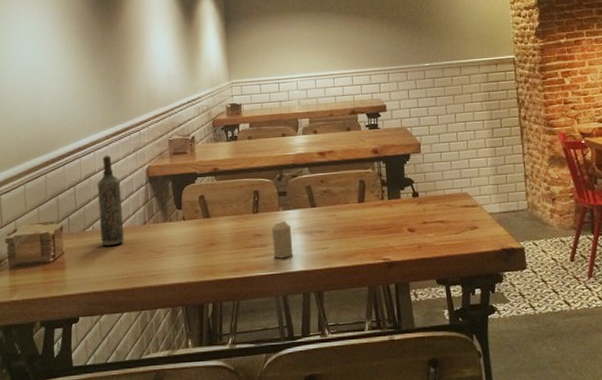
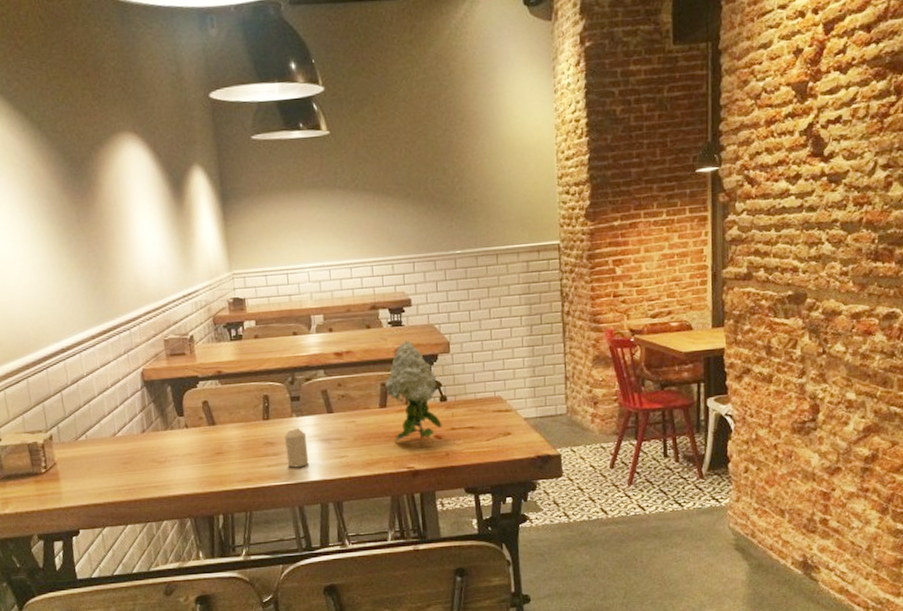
bottle: present [97,154,124,246] -> none [86,356,122,456]
flower: none [363,141,415,235] -> present [385,340,442,443]

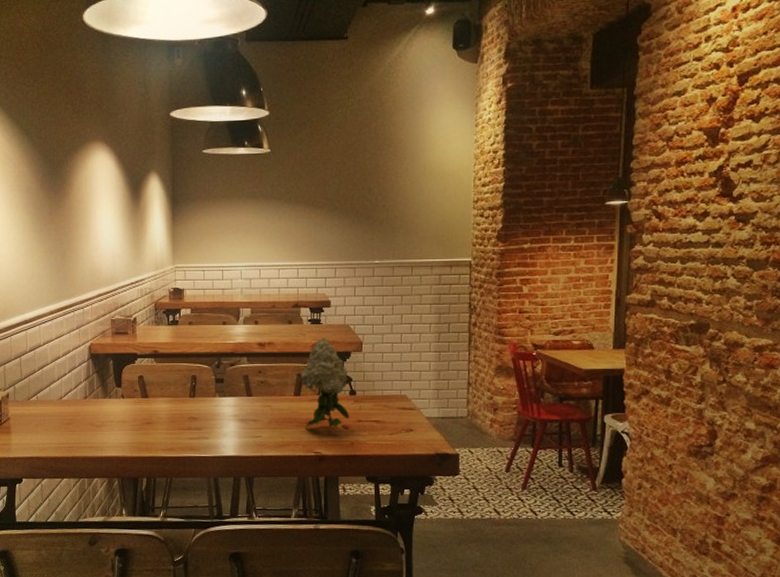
candle: present [285,427,309,468] -> none [207,407,227,443]

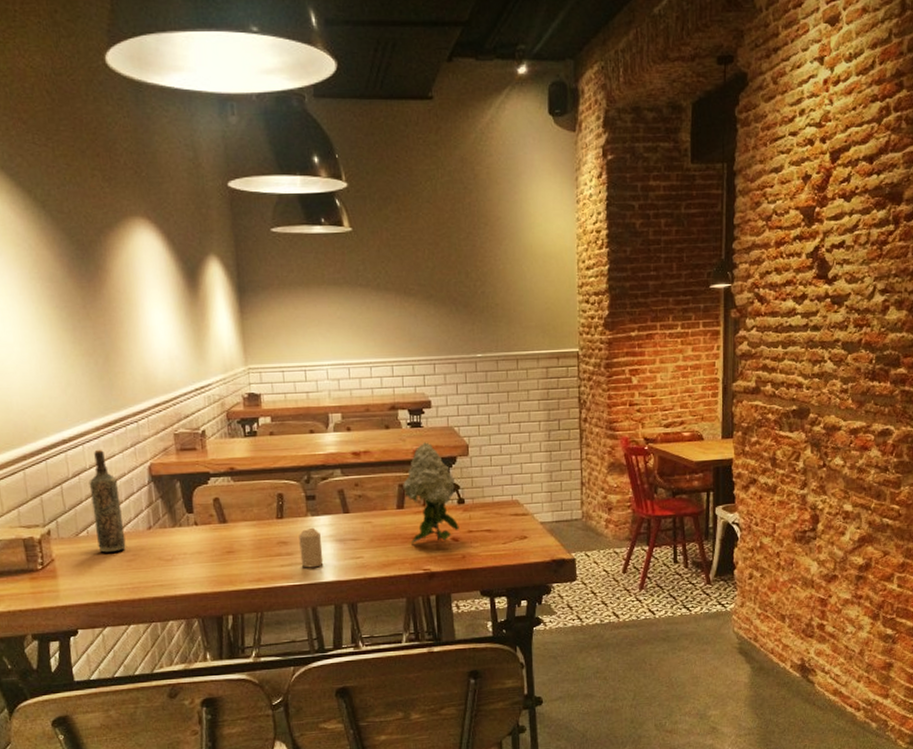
bottle: none [41,329,66,416] -> present [89,449,126,553]
candle: none [207,407,227,443] -> present [299,527,324,568]

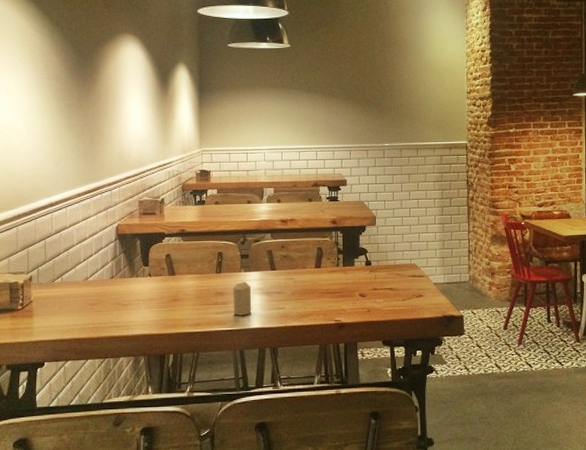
bottle: present [89,449,126,553] -> none [67,211,92,297]
flower: present [403,442,459,544] -> none [321,213,366,298]

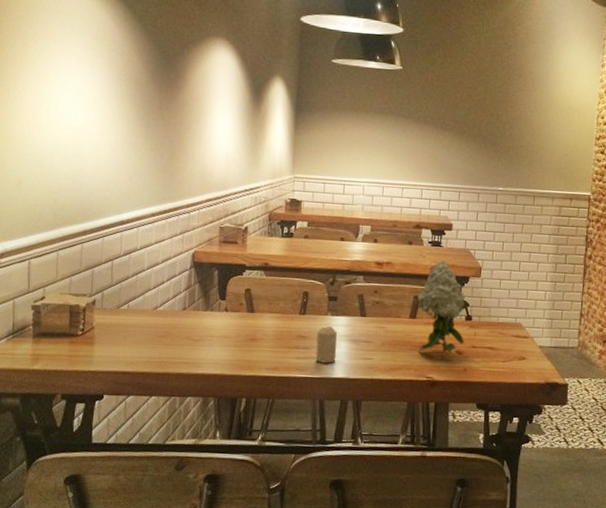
flower: none [321,213,366,298] -> present [417,260,465,353]

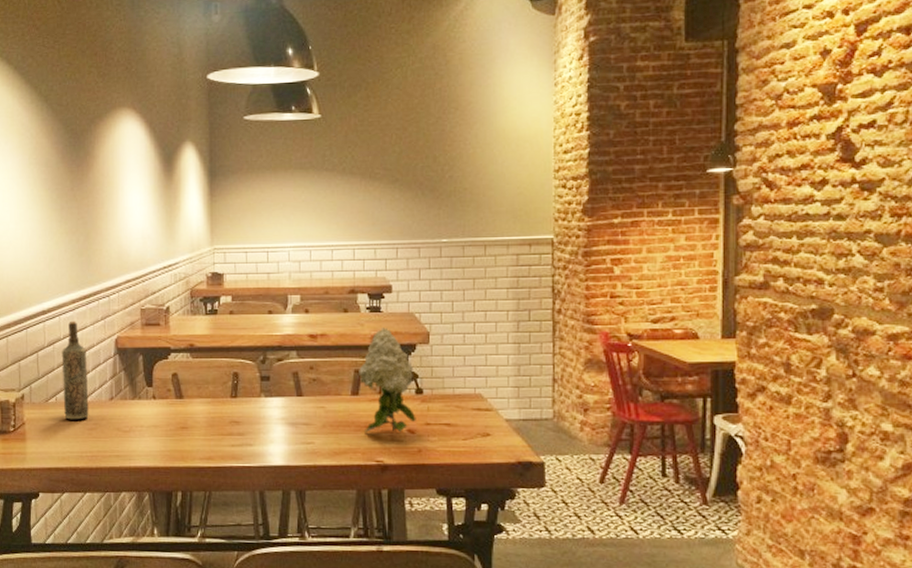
bottle: none [135,233,163,327] -> present [61,320,89,420]
candle: present [315,326,337,364] -> none [251,408,274,450]

